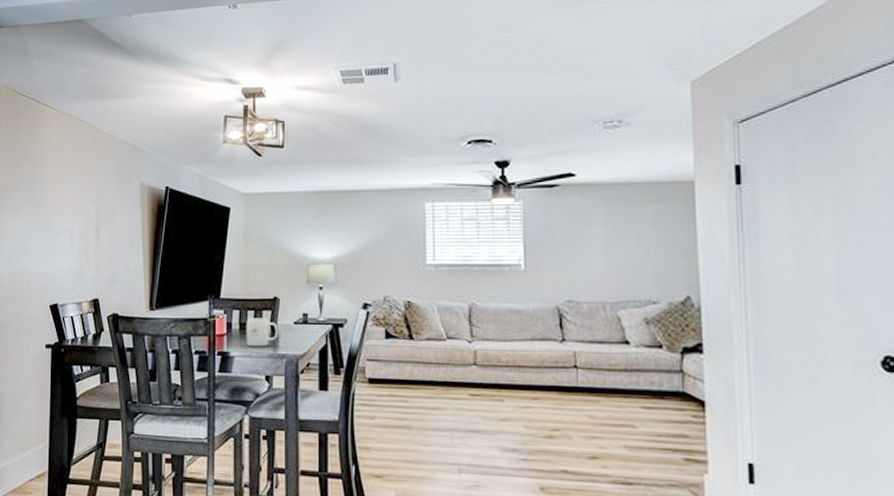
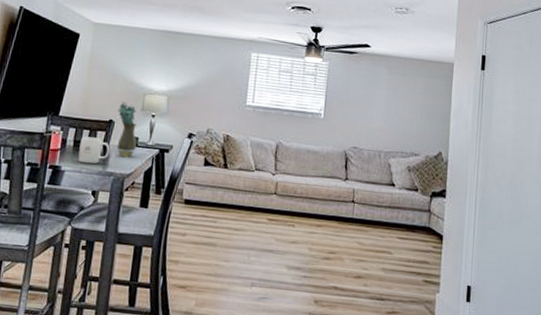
vase: none [281,276,306,337] -> present [117,102,138,158]

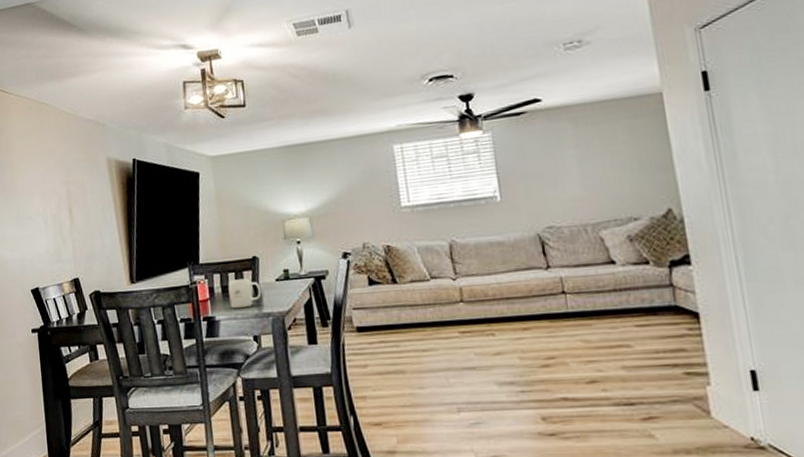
vase: present [117,102,138,158] -> none [258,234,289,294]

